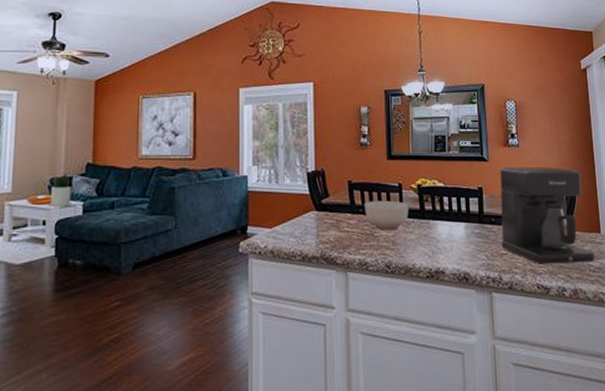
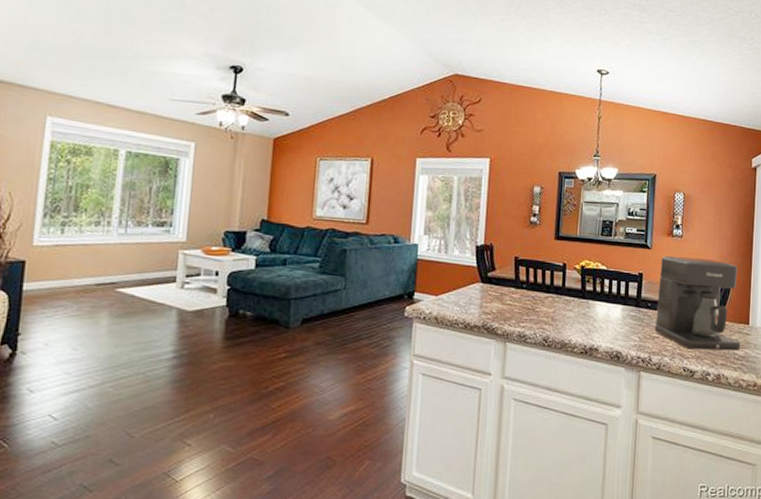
planter: present [48,173,72,207] -> none [221,227,246,260]
bowl: present [364,200,410,230] -> none [528,277,572,307]

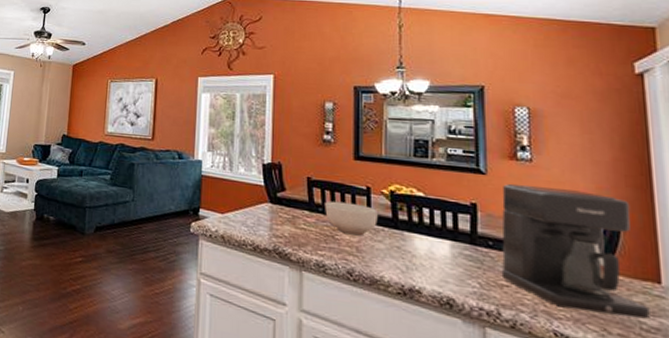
bowl: none [528,277,572,307] -> present [325,201,379,236]

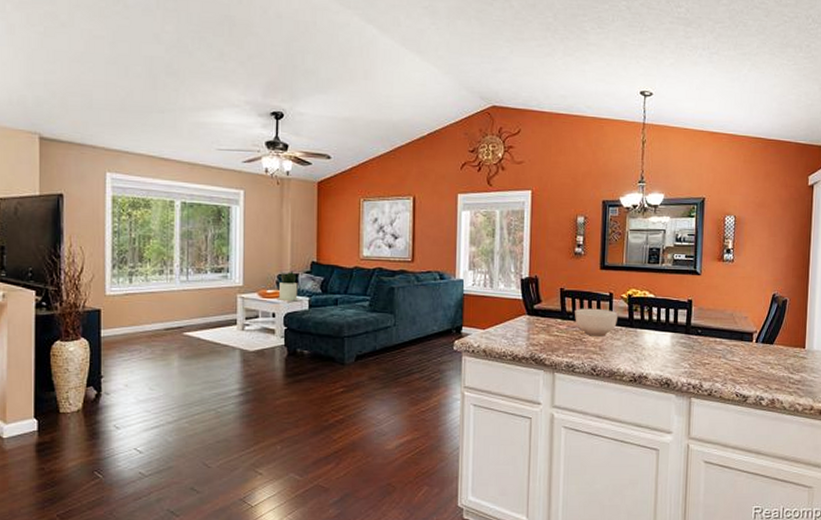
planter: none [31,141,50,170] -> present [277,270,299,302]
coffee maker: present [501,183,650,320] -> none [705,281,796,375]

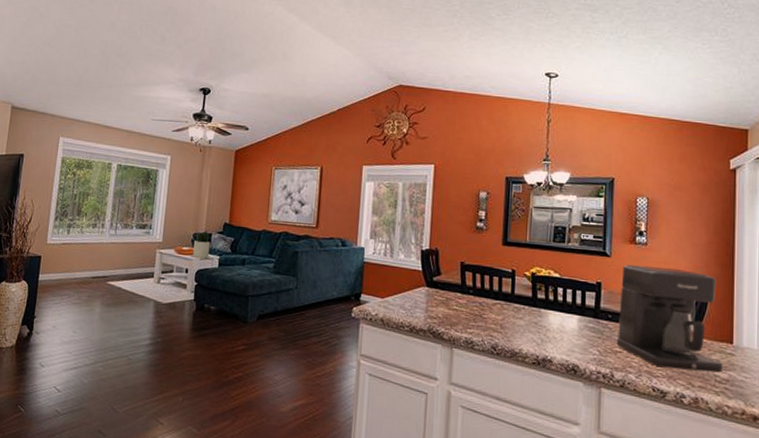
bowl: present [575,308,619,337] -> none [475,283,522,314]
coffee maker: none [705,281,796,375] -> present [616,264,723,373]

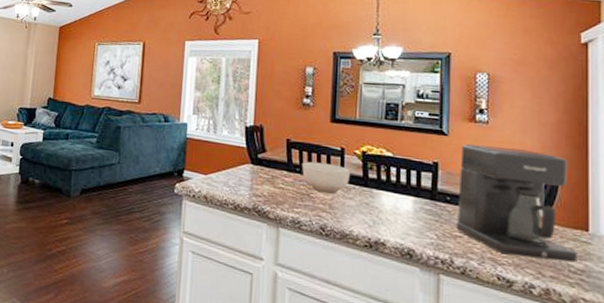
planter: present [190,229,211,259] -> none [16,104,35,133]
bowl: none [475,283,522,314] -> present [302,161,351,194]

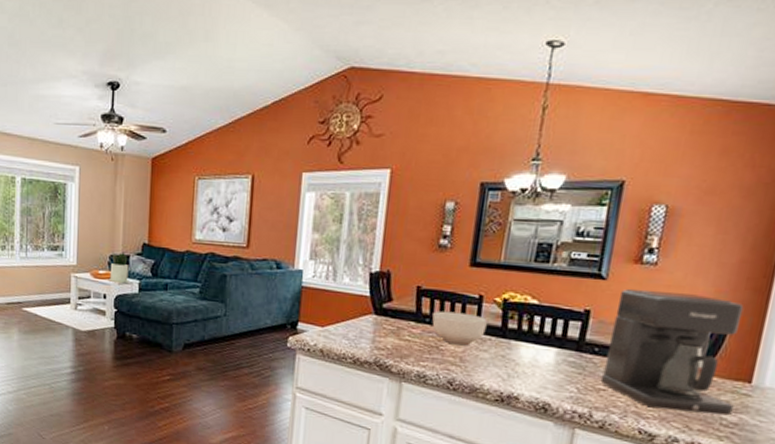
planter: none [16,104,35,133] -> present [108,251,130,284]

